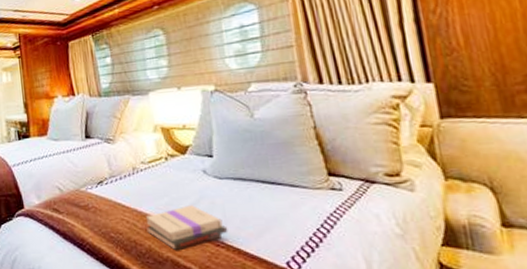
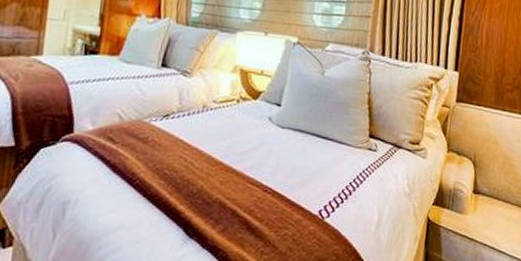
books: present [145,205,228,251] -> none [202,150,278,194]

